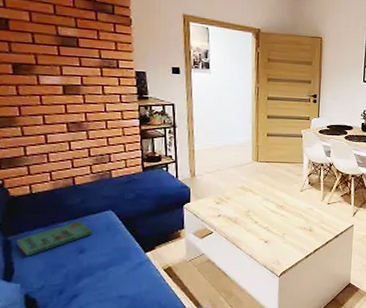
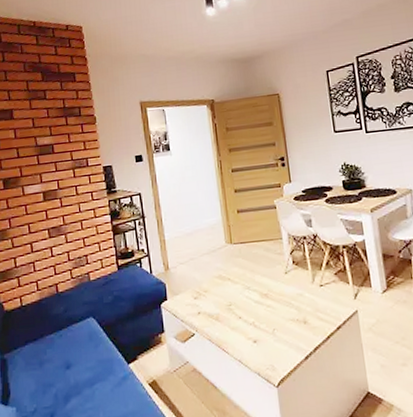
book: present [16,221,92,257] -> none [11,331,76,376]

